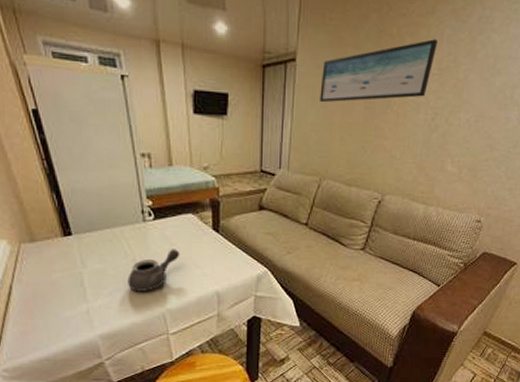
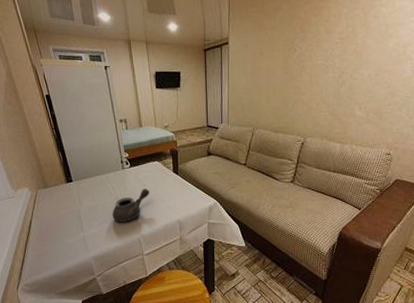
wall art: present [320,39,438,103] -> none [248,17,338,72]

